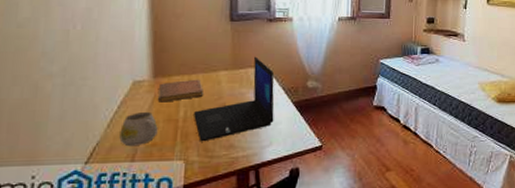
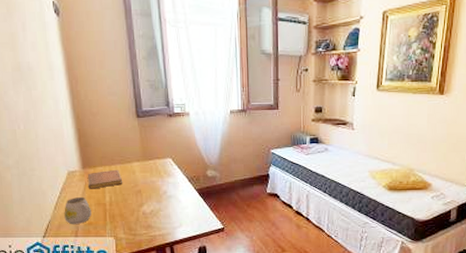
laptop: present [194,56,275,142] -> none [117,149,181,222]

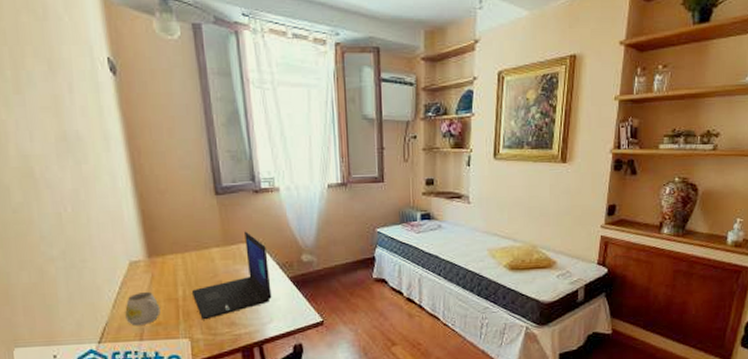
notebook: present [88,169,123,189] -> none [155,257,200,282]
laptop: none [117,149,181,222] -> present [192,231,272,320]

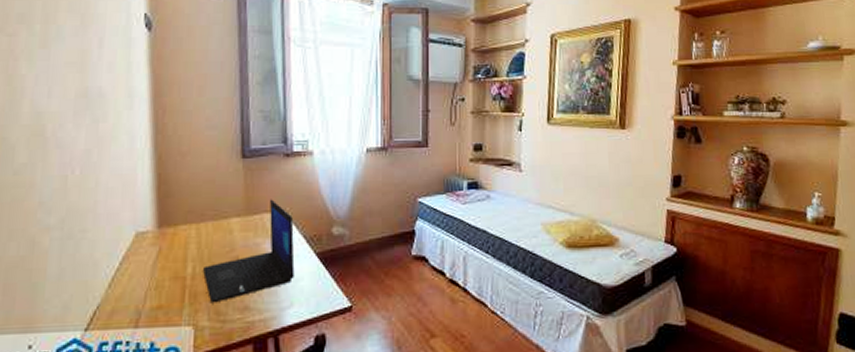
mug: present [125,291,161,326] -> none [121,267,164,310]

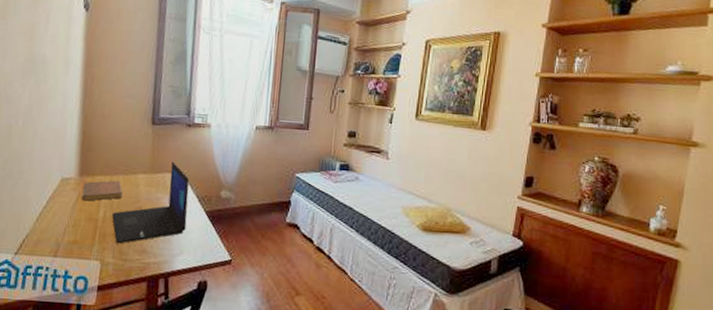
notebook: none [164,228,215,257] -> present [82,180,123,201]

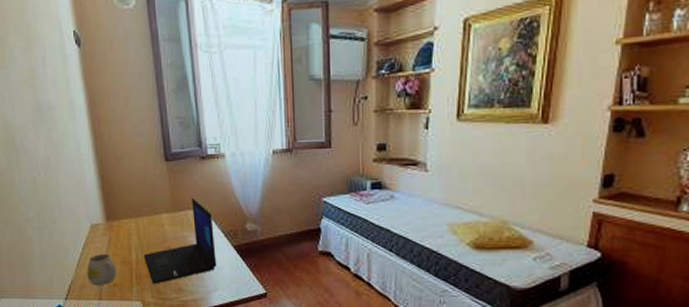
mug: none [45,208,80,242] -> present [87,253,117,286]
notebook: present [82,180,123,201] -> none [112,222,151,245]

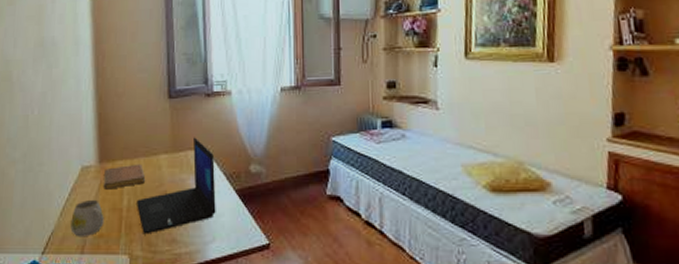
notebook: none [112,222,151,245] -> present [104,163,146,190]

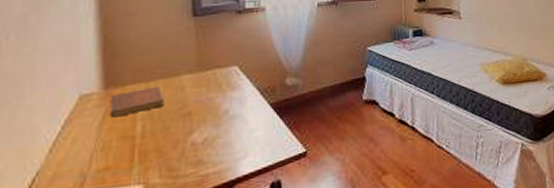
mug: present [70,199,104,237] -> none [64,129,111,174]
laptop: present [137,137,216,235] -> none [154,54,249,160]

